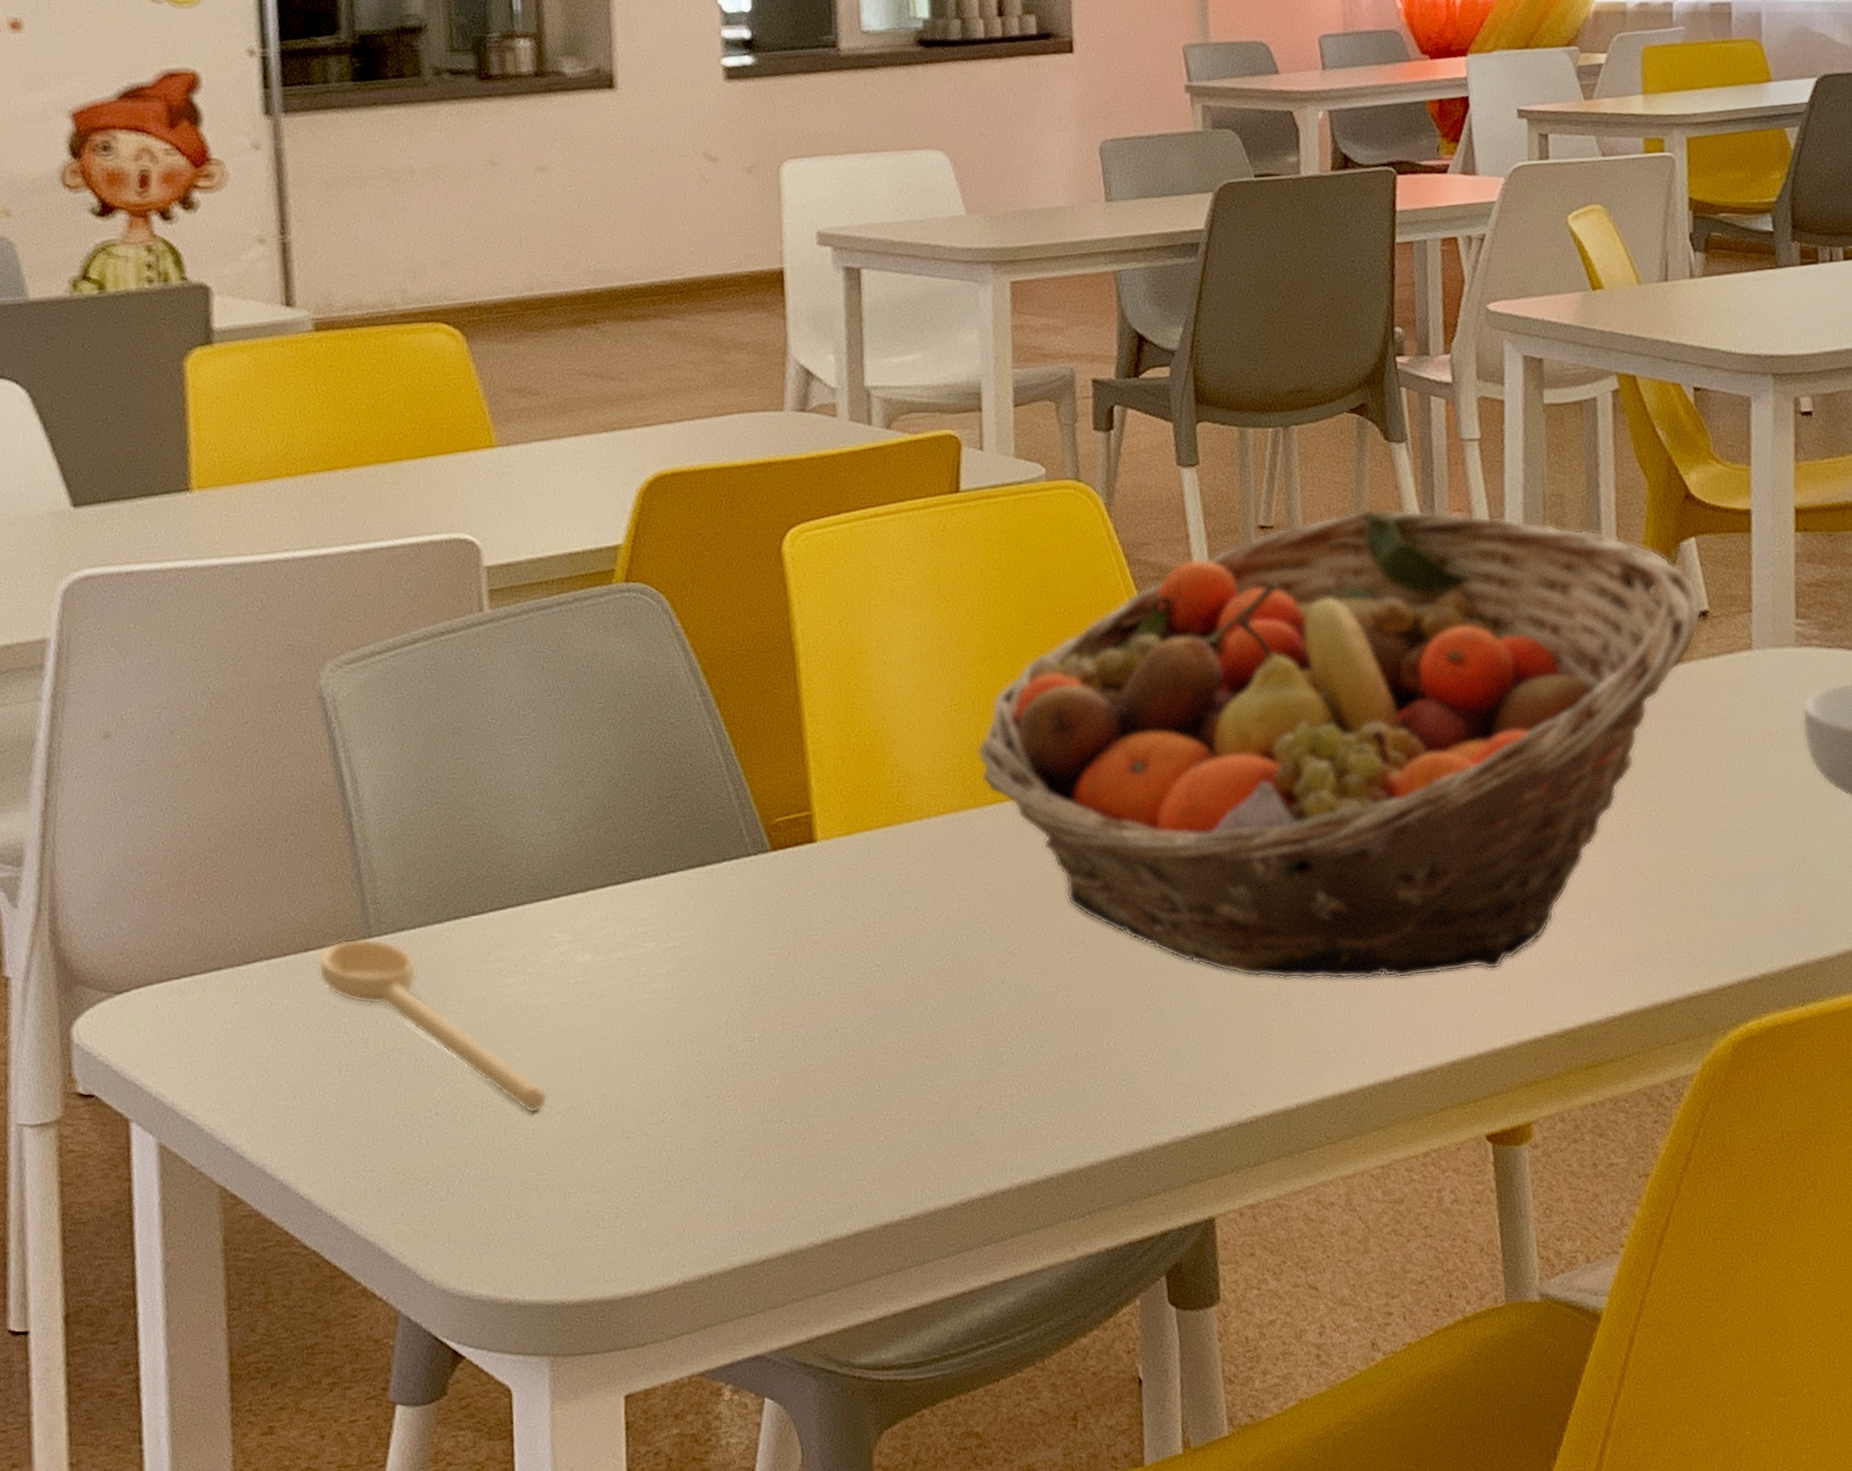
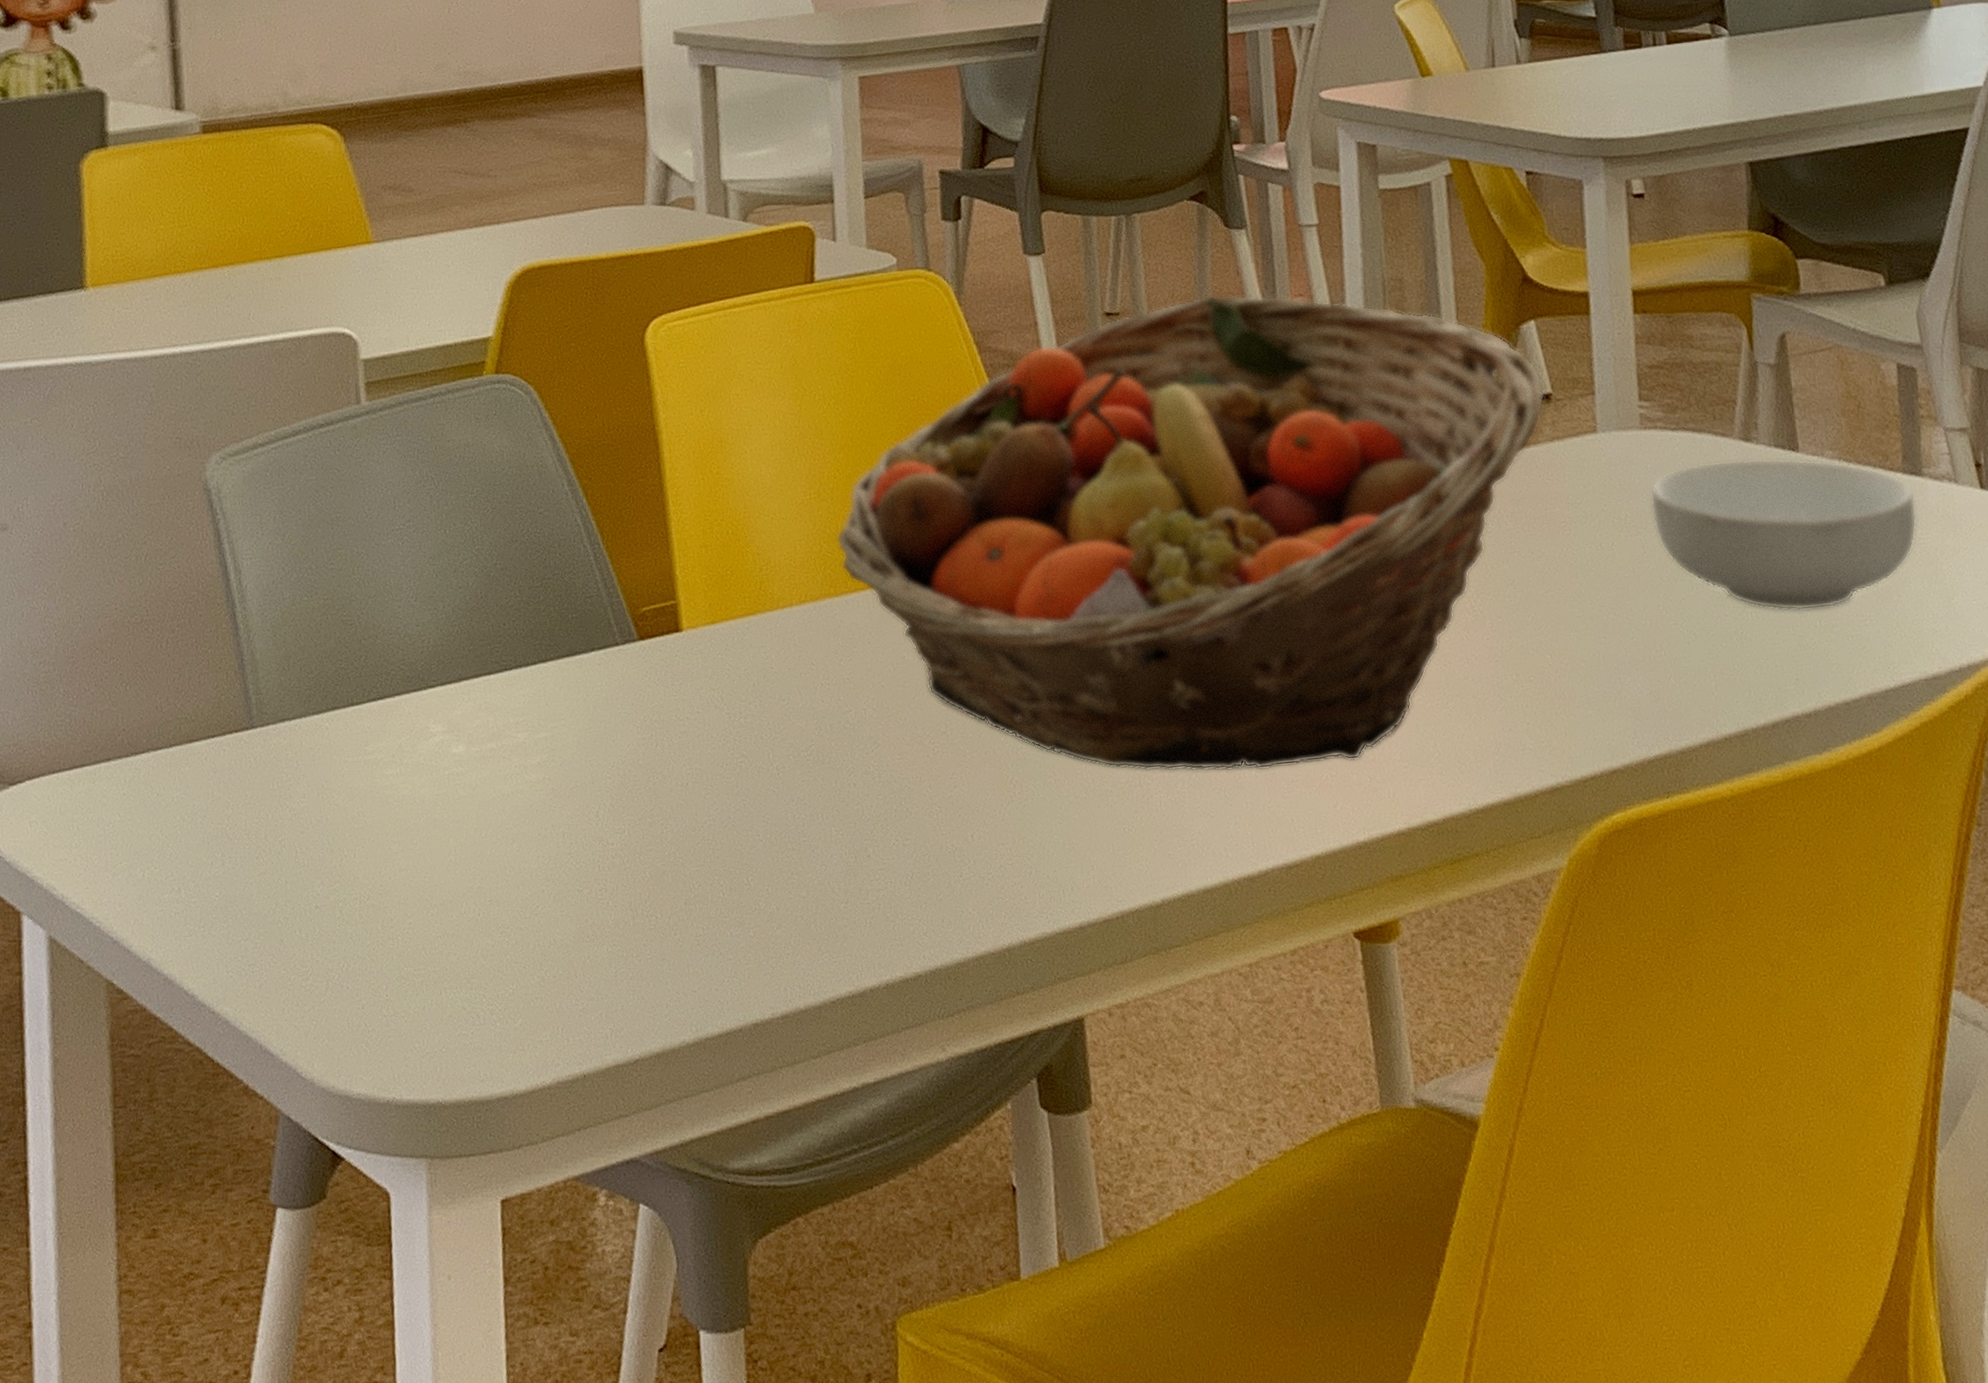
spoon: present [318,938,548,1114] -> none [202,729,424,907]

